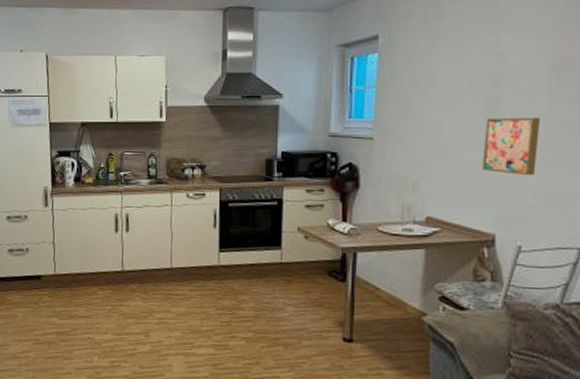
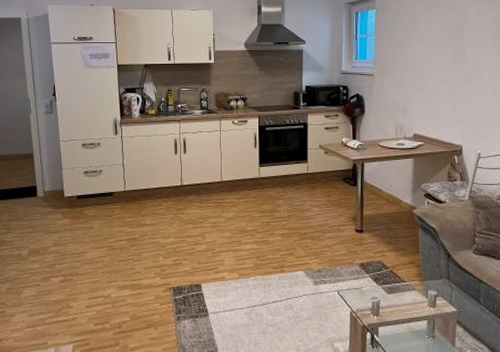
wall art: present [483,117,541,175] -> none [452,58,491,101]

